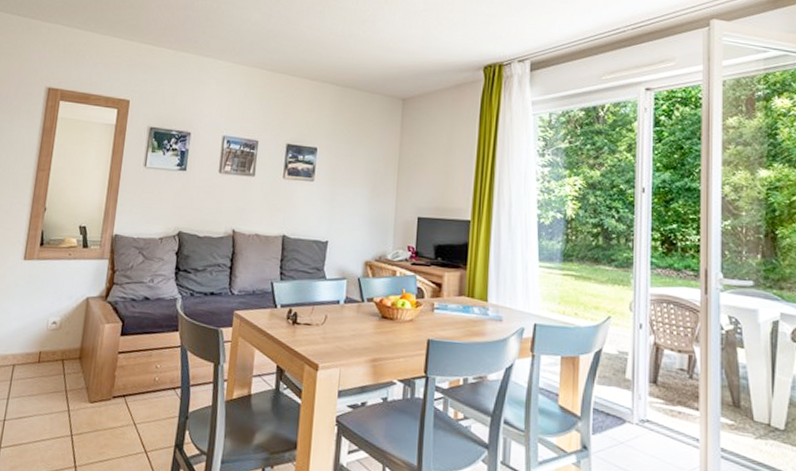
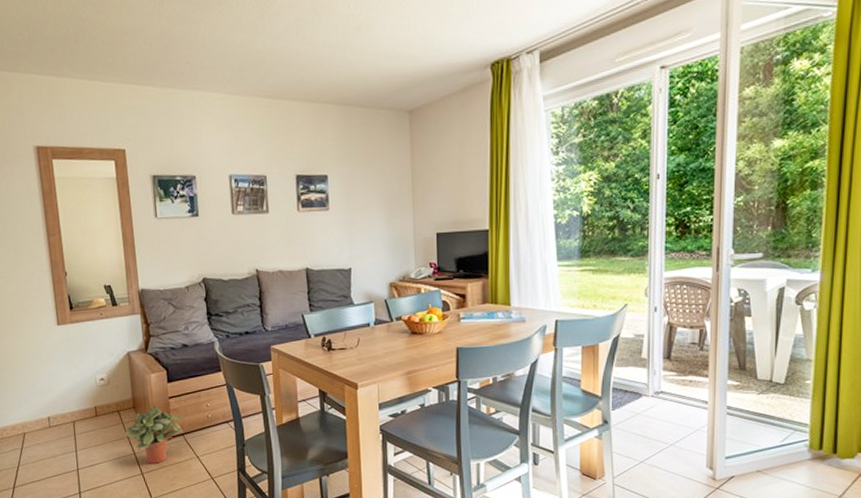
potted plant: none [65,358,129,426] -> present [126,404,183,464]

